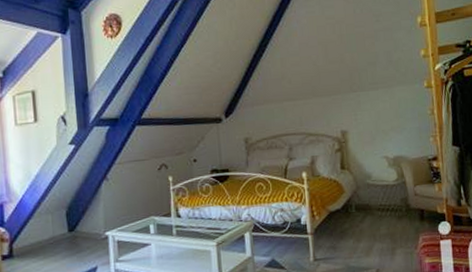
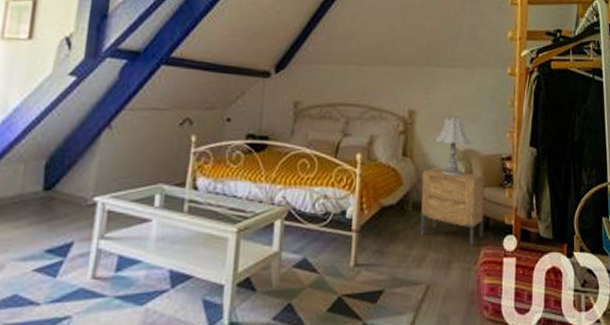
nightstand: none [360,174,420,235] -> present [420,166,484,247]
table lamp: none [367,132,400,180] -> present [435,118,472,176]

